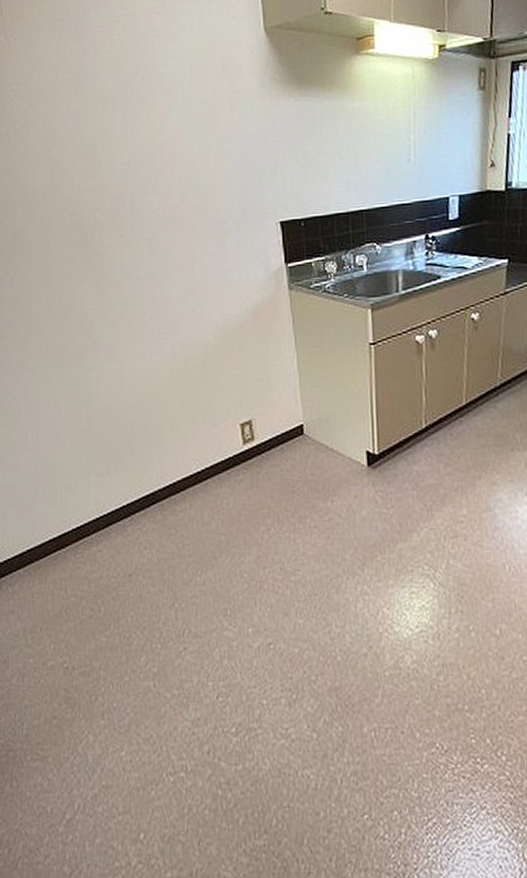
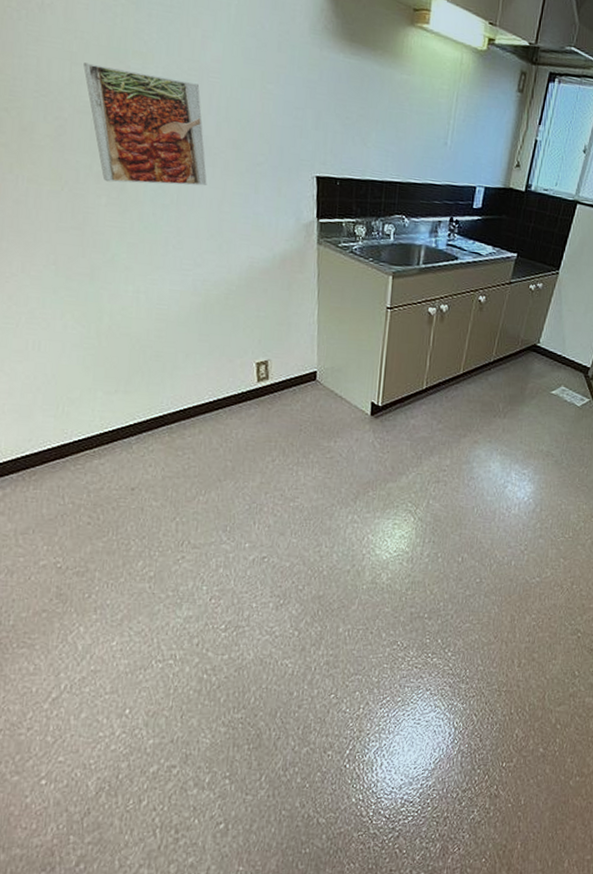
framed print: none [62,160,176,268] -> present [83,62,207,186]

